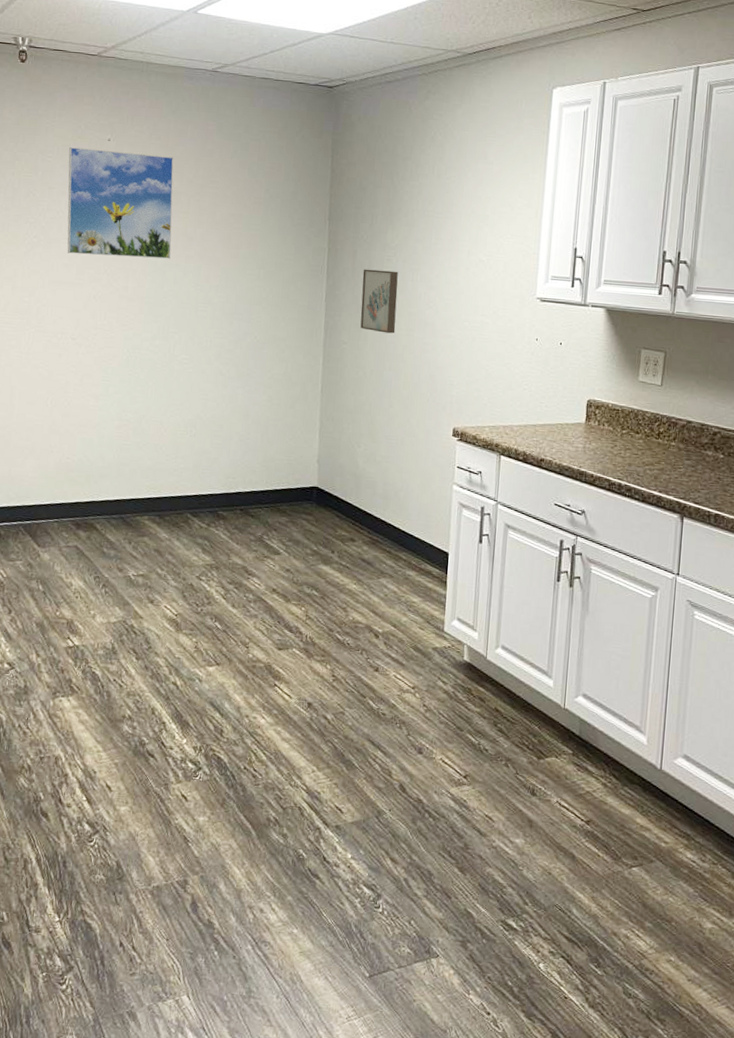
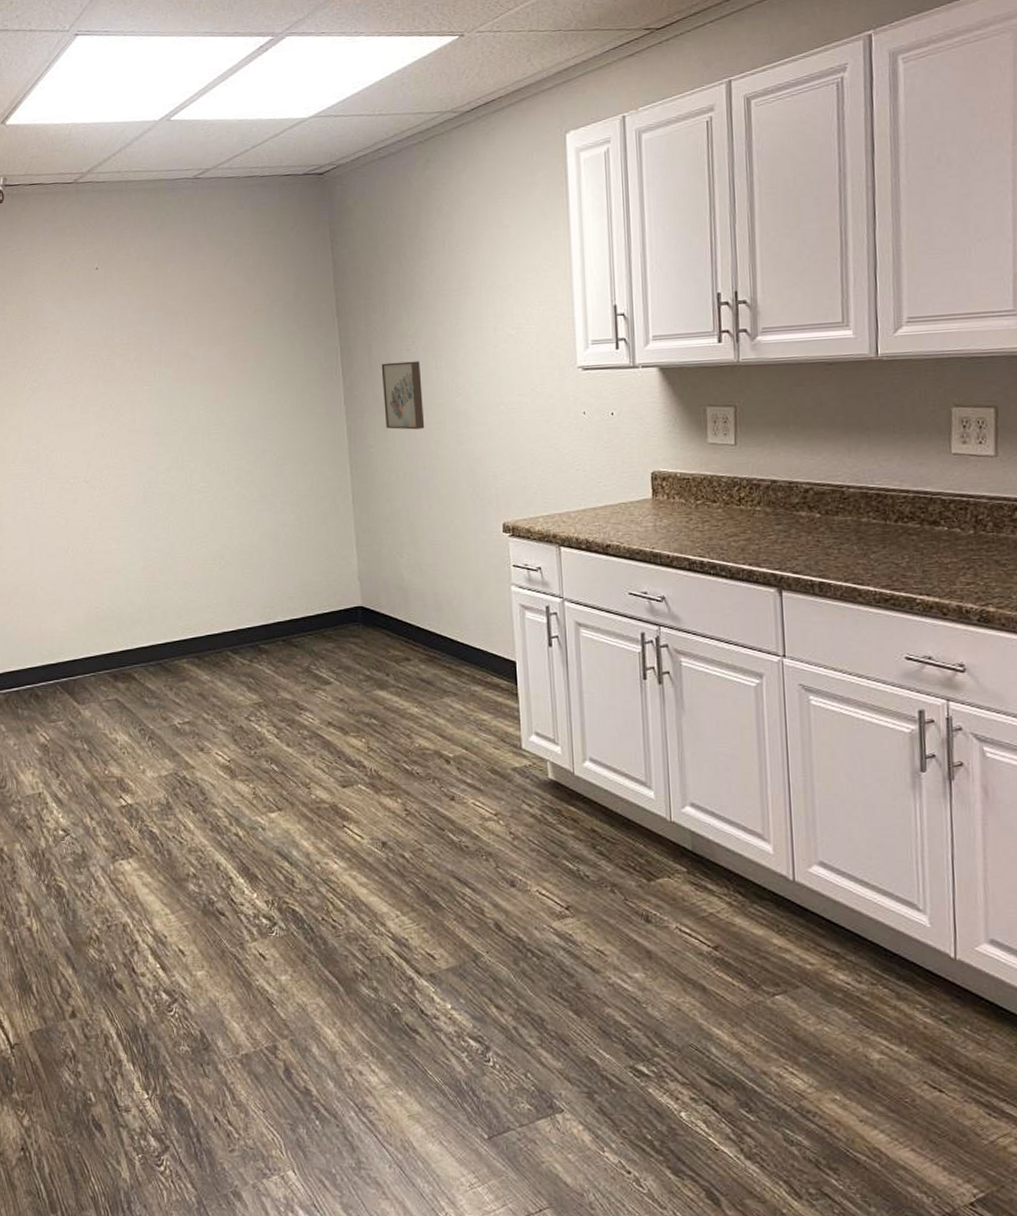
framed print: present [67,147,174,259] -> none [58,276,175,393]

